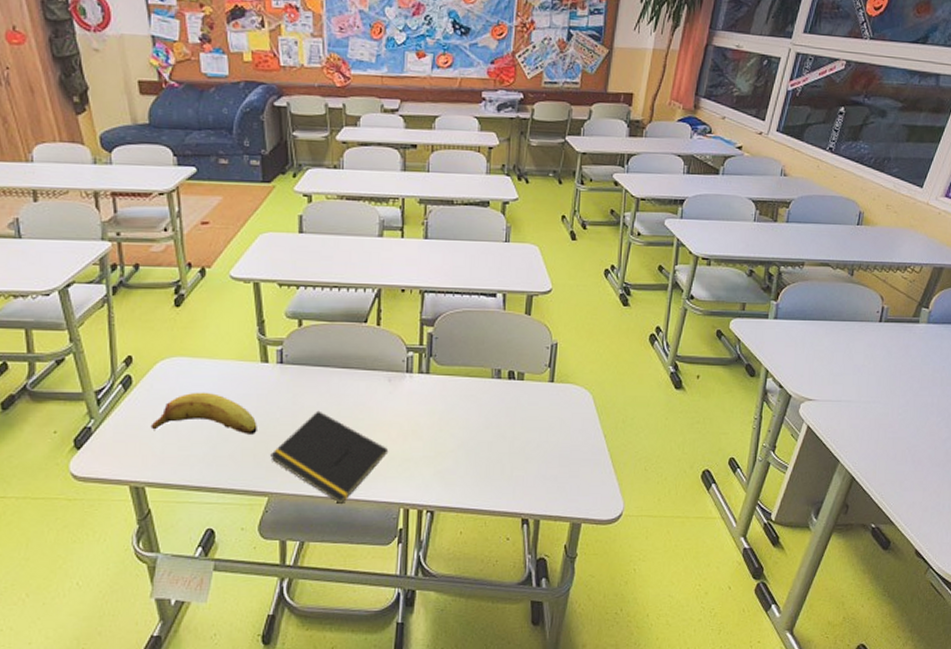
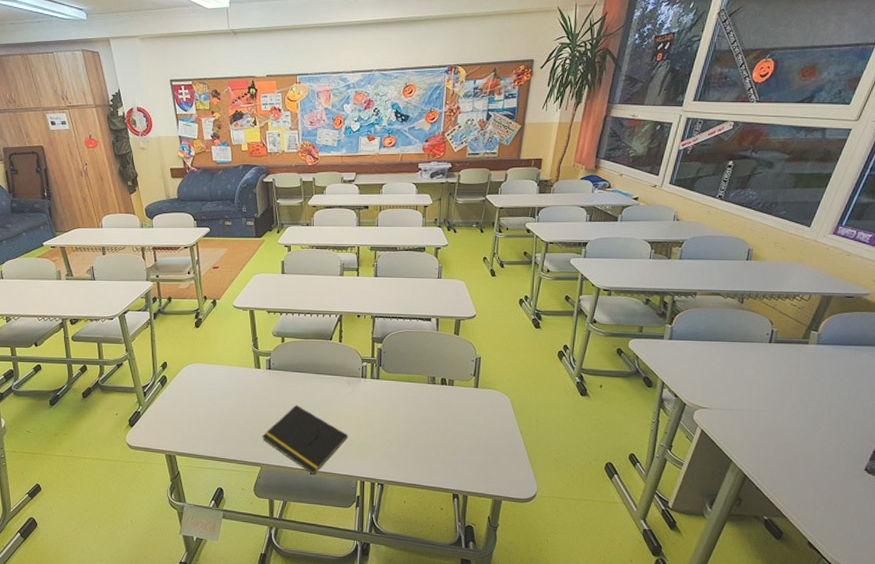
fruit: present [150,392,257,434] -> none [179,389,253,421]

